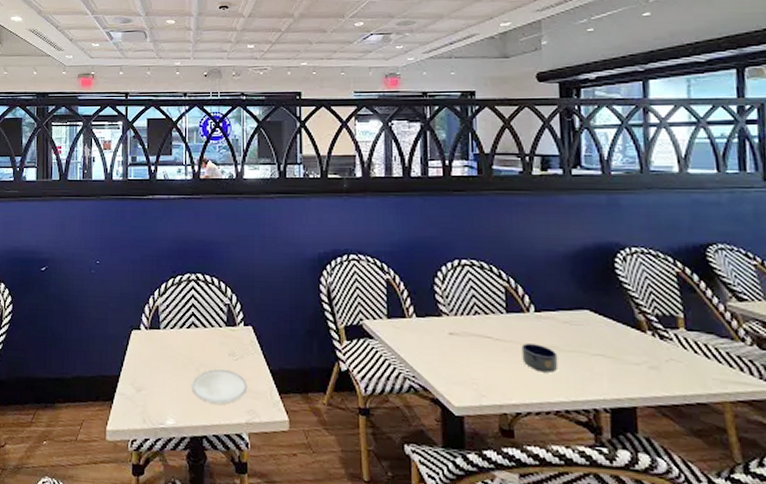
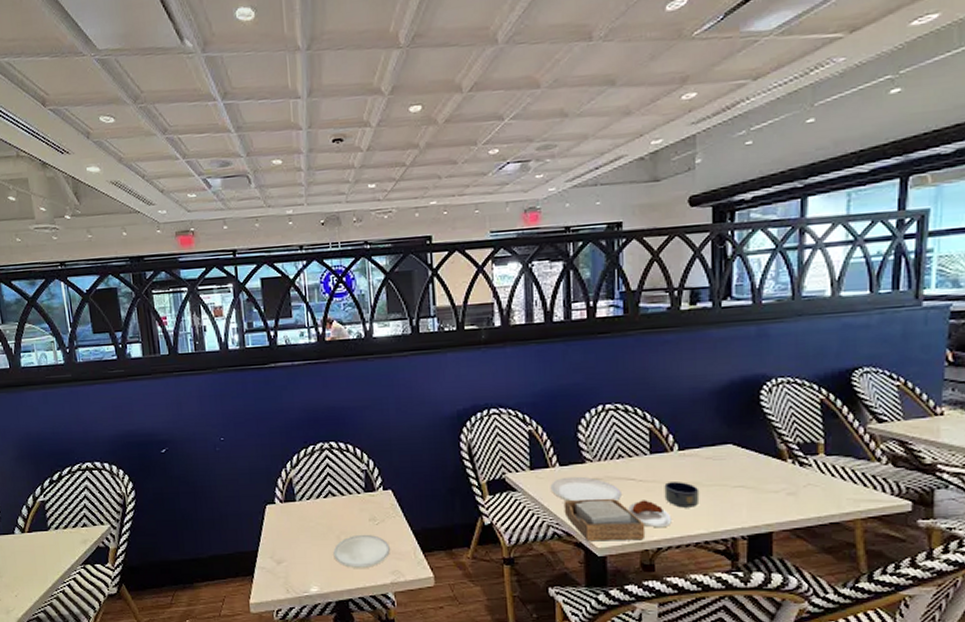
plate: none [407,328,478,358] -> present [550,476,621,502]
napkin holder: none [420,353,504,403] -> present [563,498,646,542]
crescent roll: none [485,359,530,392] -> present [628,500,672,528]

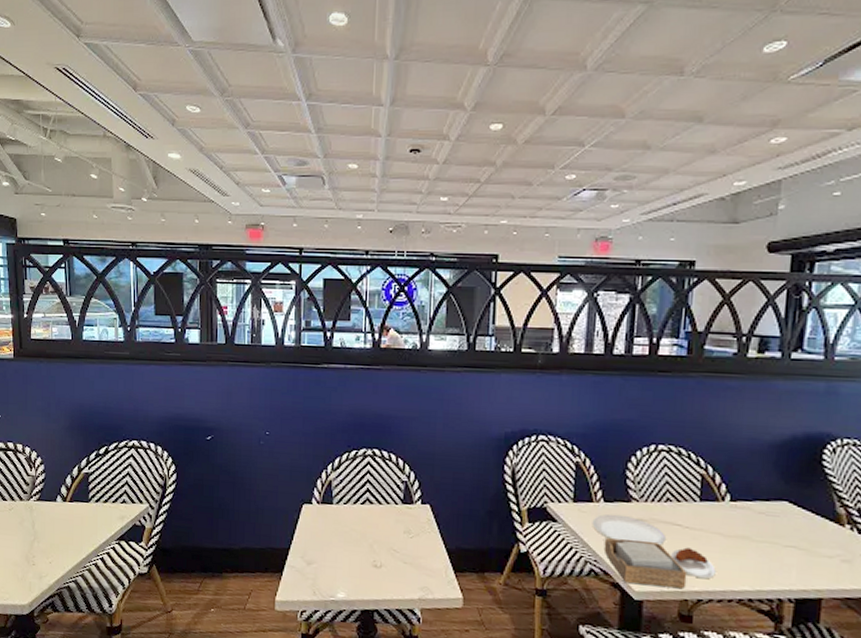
plate: present [333,534,390,569] -> none [364,545,422,581]
mug: present [664,482,700,508] -> none [710,532,748,562]

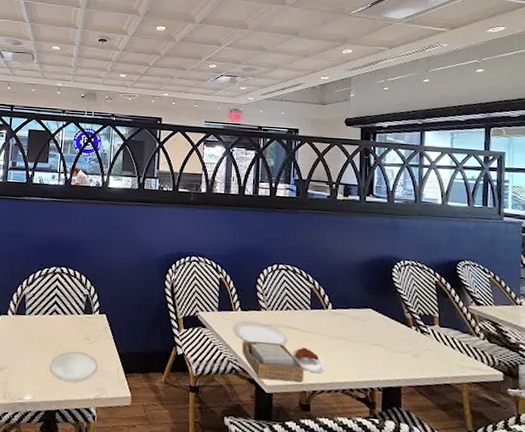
plate: none [364,545,422,581] -> present [49,350,98,383]

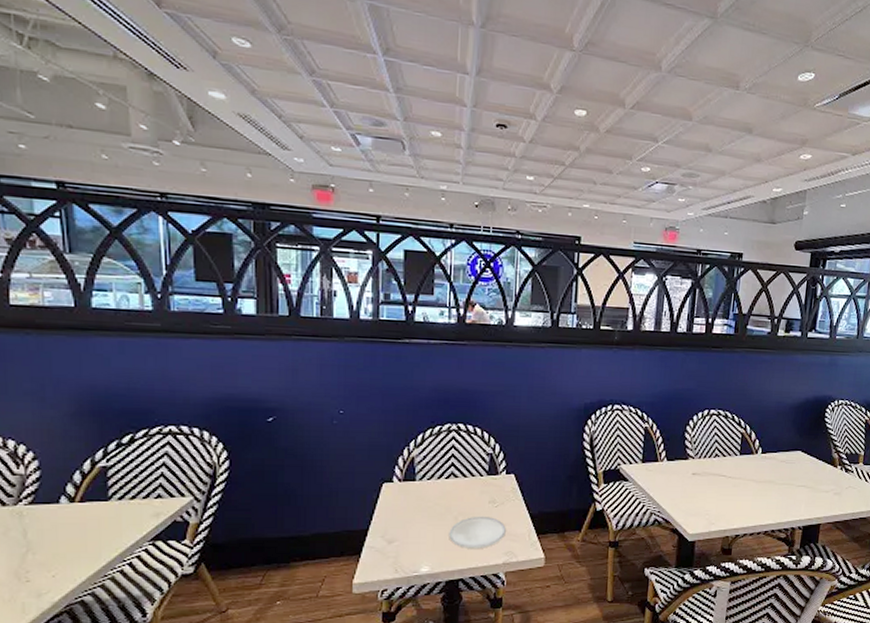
plate: present [232,320,287,346] -> none [657,470,714,493]
napkin holder: present [242,341,304,383] -> none [665,490,729,528]
crescent roll: present [292,347,325,374] -> none [717,494,750,518]

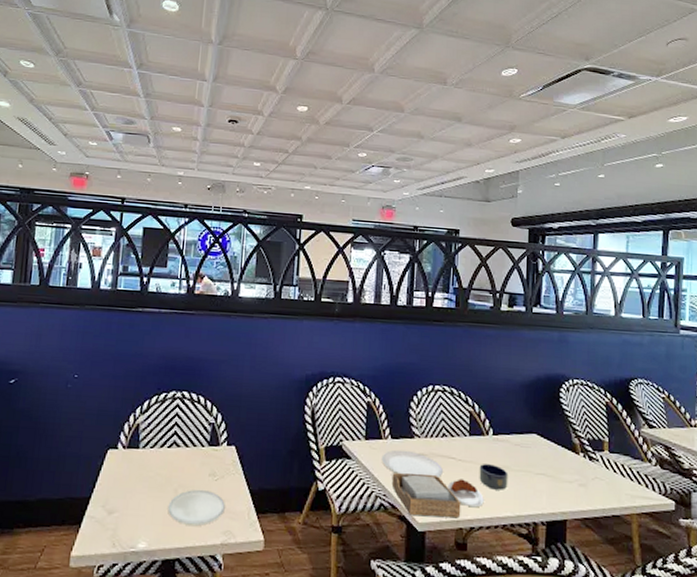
plate: none [657,470,714,493] -> present [381,449,443,477]
napkin holder: none [665,490,729,528] -> present [391,473,461,519]
crescent roll: none [717,494,750,518] -> present [448,479,484,508]
mug: none [746,480,773,502] -> present [479,464,508,490]

